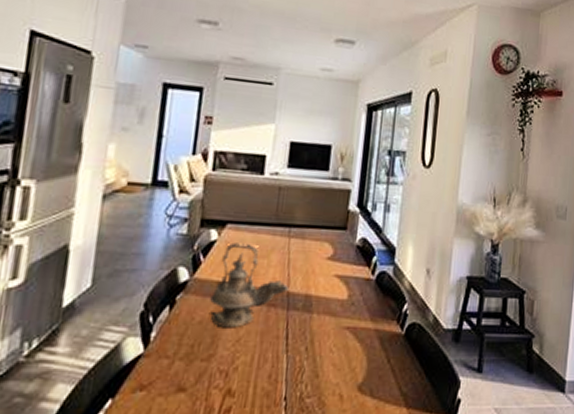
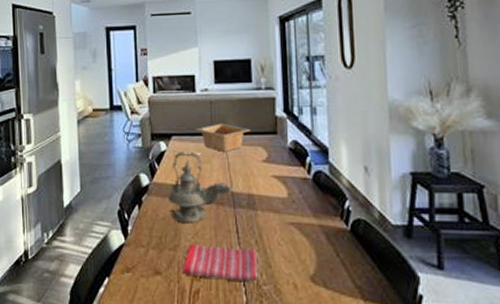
dish towel: none [214,352,305,395] -> present [183,243,258,281]
serving bowl: none [256,212,319,246] -> present [195,123,250,152]

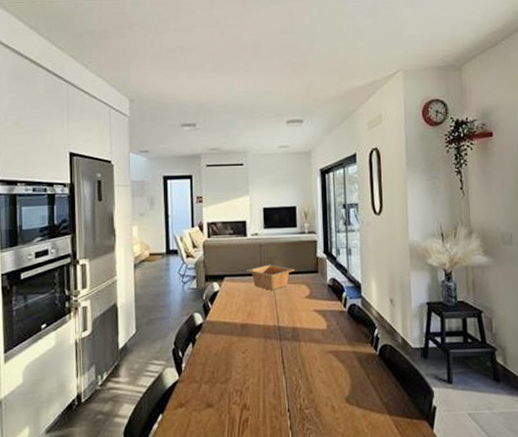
teapot: present [168,151,233,224] -> none [221,291,279,358]
dish towel: present [183,243,258,281] -> none [233,375,300,407]

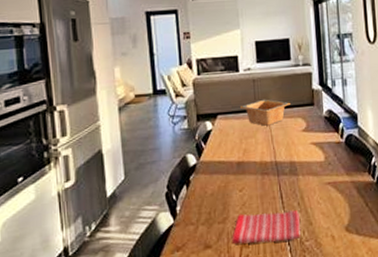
dish towel: none [233,375,300,407] -> present [232,209,301,245]

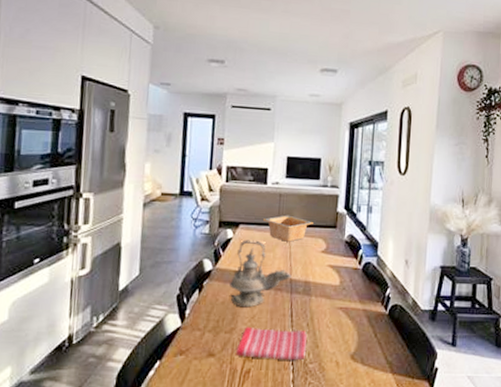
teapot: none [216,128,276,196] -> present [230,239,292,308]

